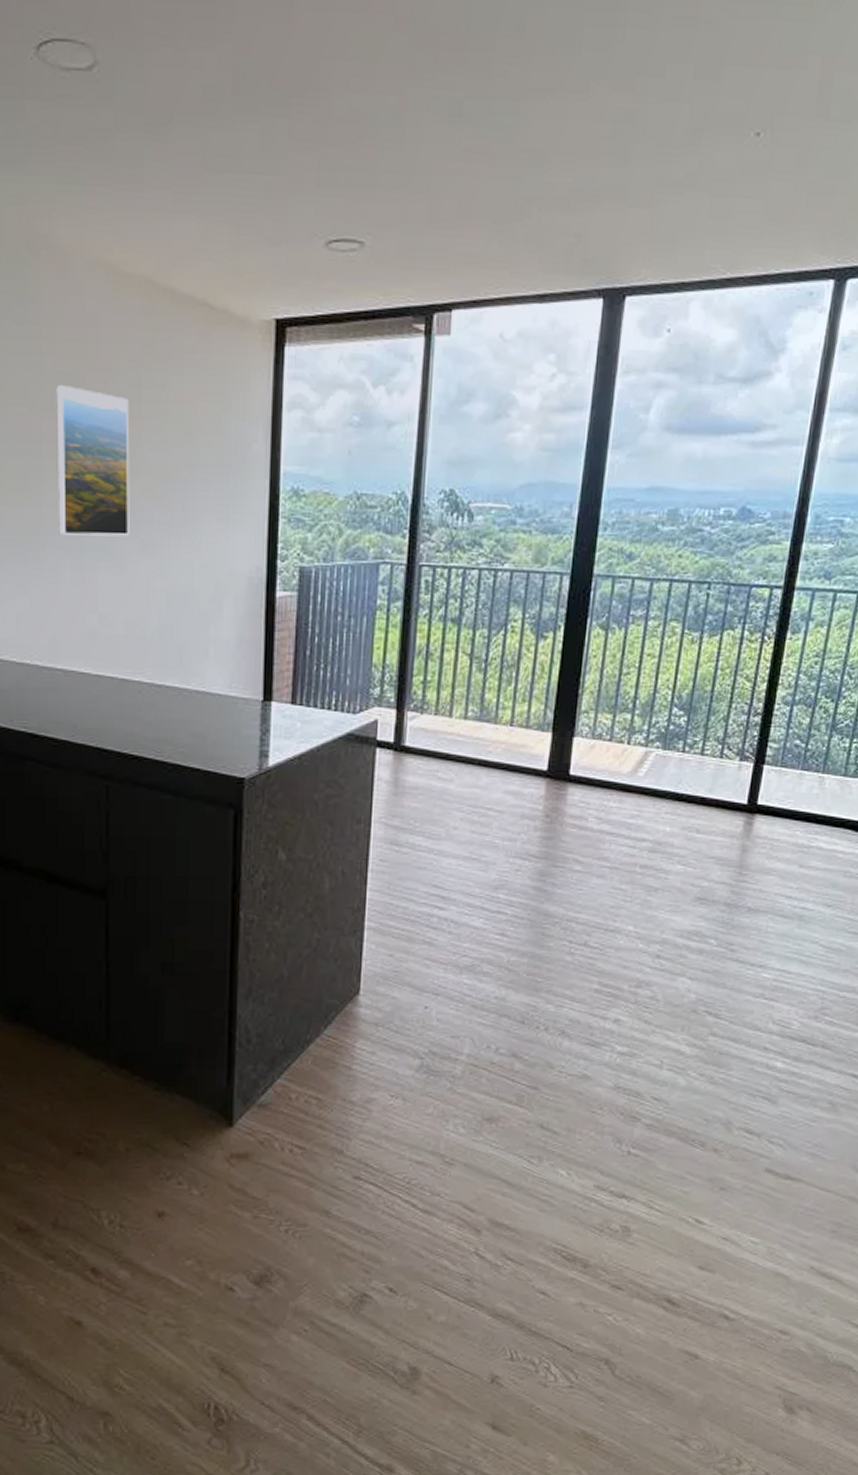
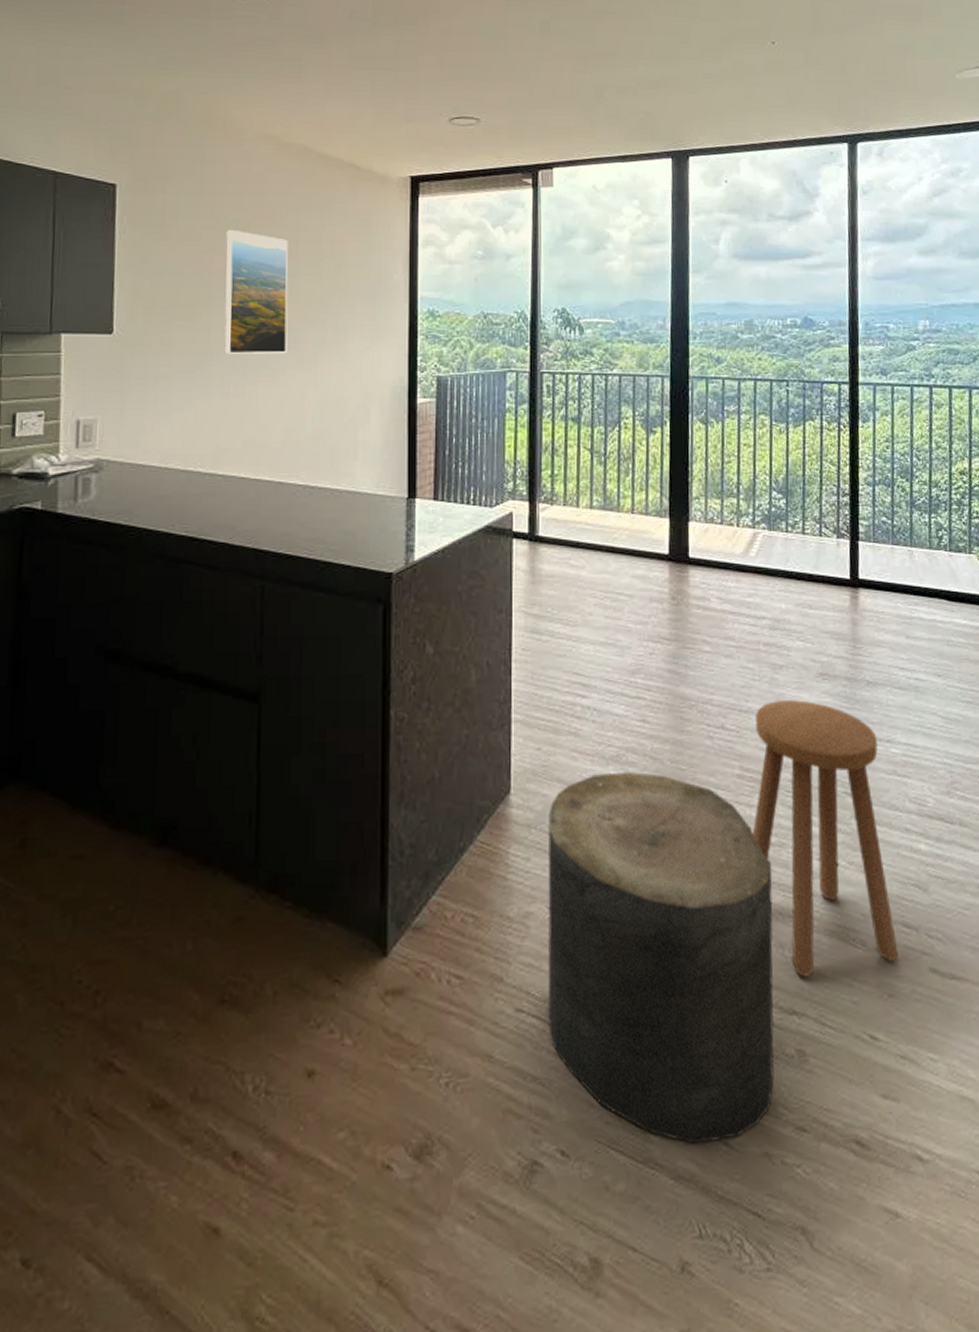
stool: none [384,980,620,1292] -> present [548,771,774,1145]
stool: none [603,922,749,1168] -> present [752,700,899,977]

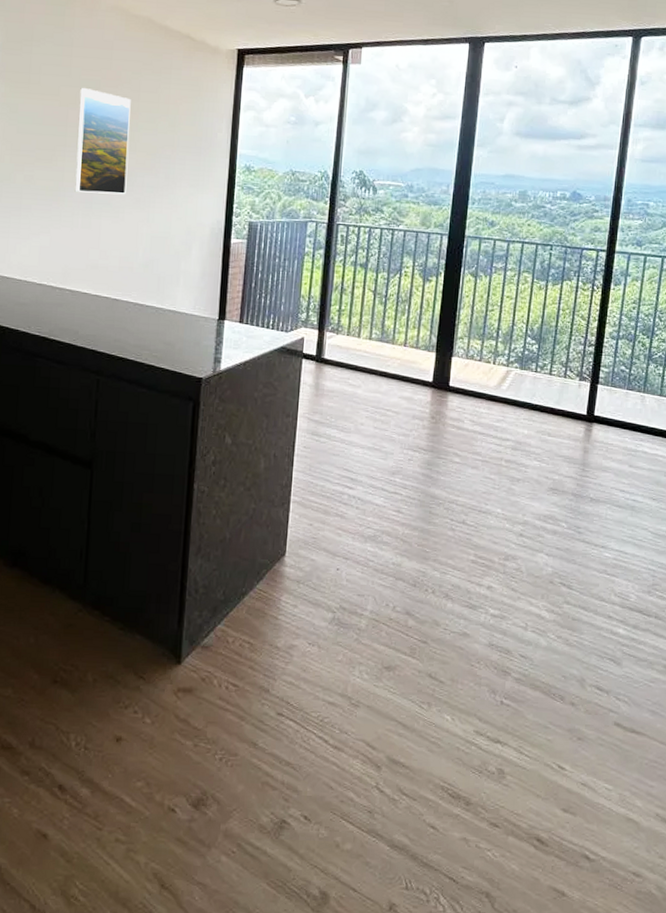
stool: present [548,771,774,1145] -> none [301,548,493,825]
stool: present [752,700,899,977] -> none [479,506,594,717]

